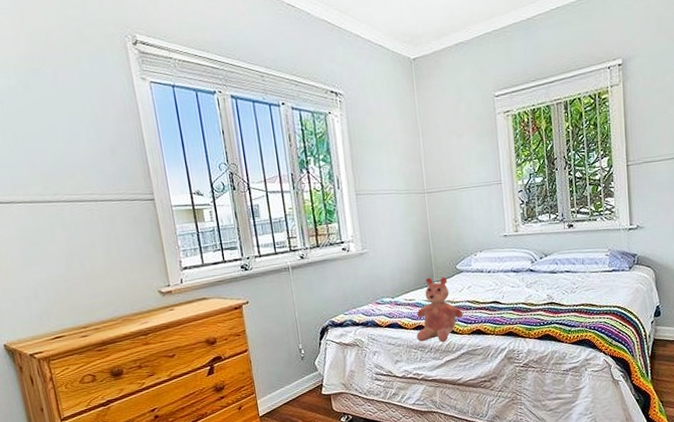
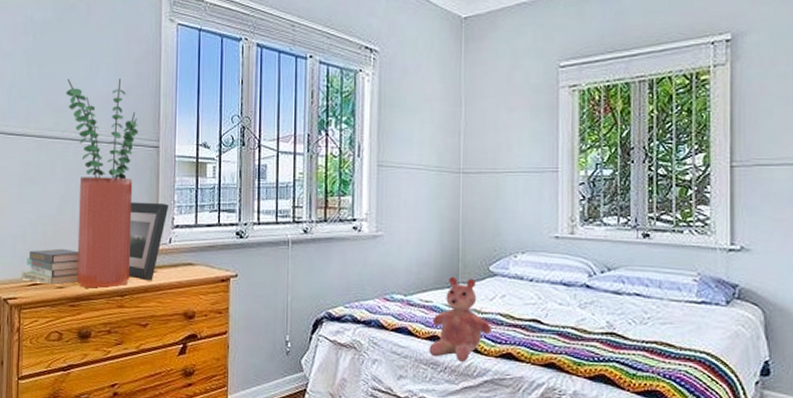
books: none [41,301,100,336] -> present [20,248,78,285]
vase: none [47,139,150,334] -> present [66,78,138,289]
picture frame: none [137,249,175,319] -> present [129,202,169,281]

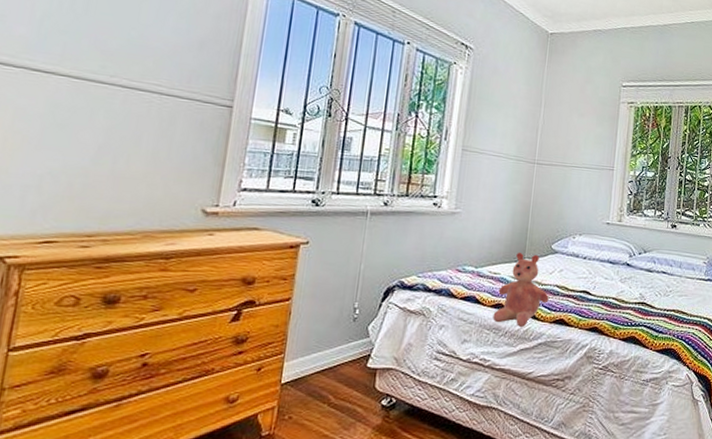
books: present [20,248,78,285] -> none [28,203,115,244]
vase: present [66,78,138,289] -> none [108,21,210,250]
picture frame: present [129,202,169,281] -> none [179,160,238,244]

